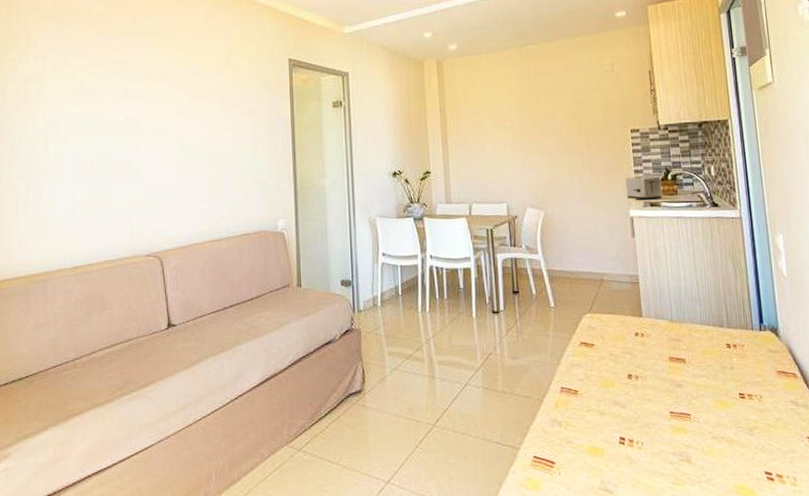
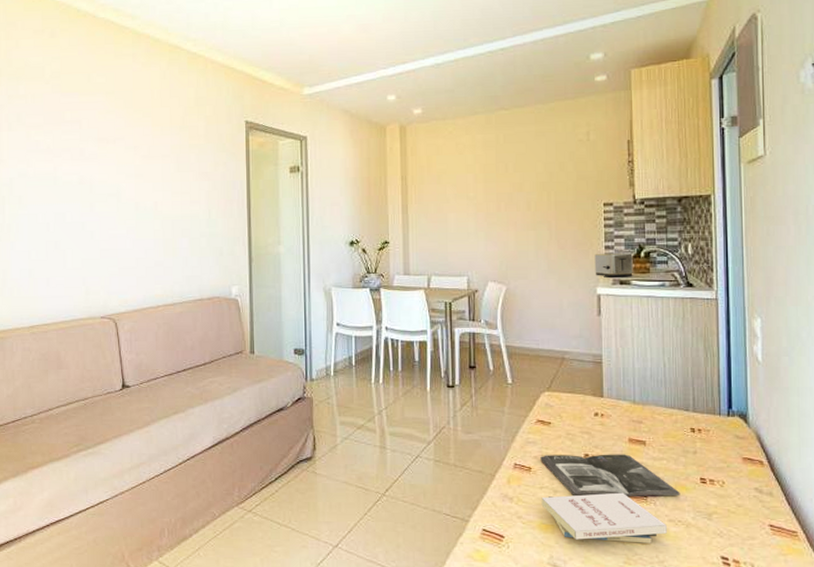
magazine: none [586,373,722,418] -> present [540,454,680,497]
books: none [589,411,712,463] -> present [541,492,667,543]

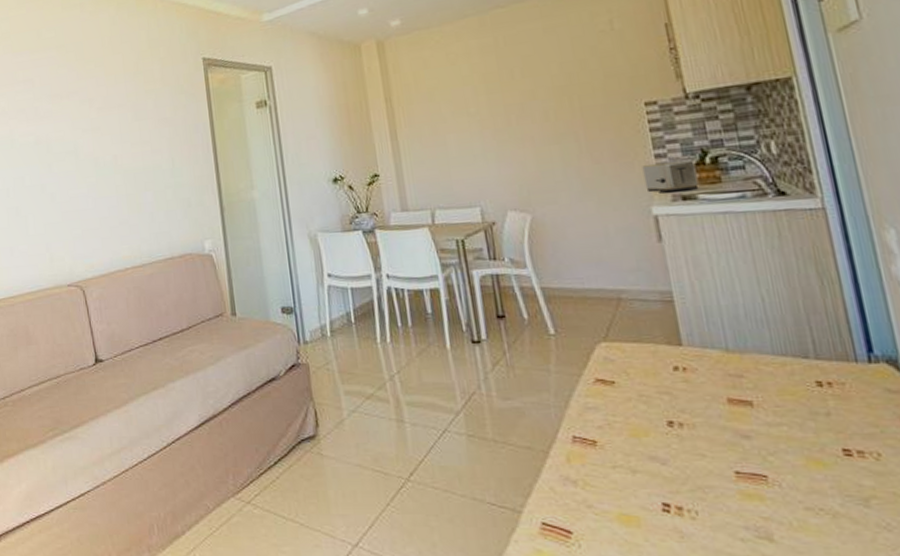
magazine: present [540,454,680,497] -> none [606,419,816,478]
books: present [541,492,667,543] -> none [615,471,805,541]

